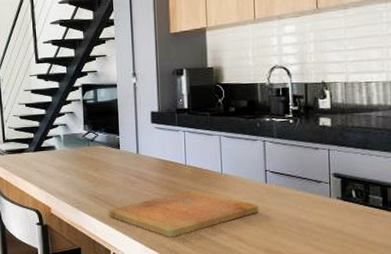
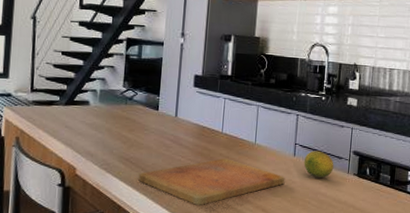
fruit: none [277,176,313,203] -> present [304,150,334,178]

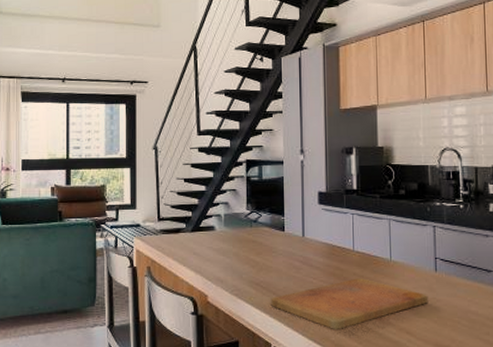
fruit: present [304,150,334,178] -> none [447,264,483,294]

